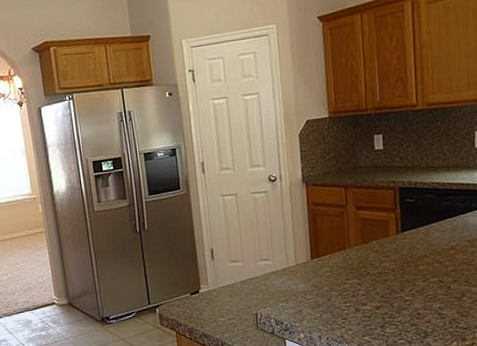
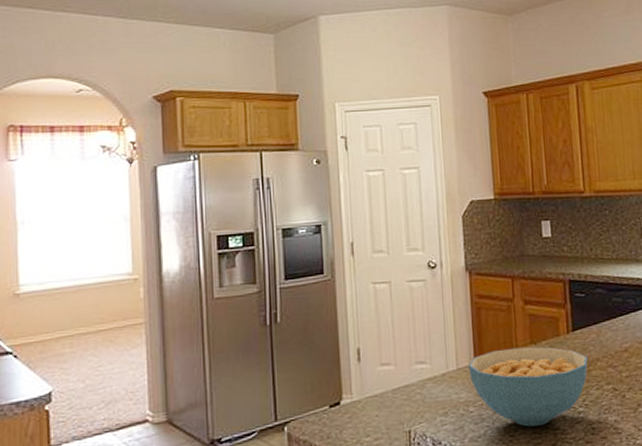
cereal bowl: none [305,246,415,312] -> present [468,346,588,427]

